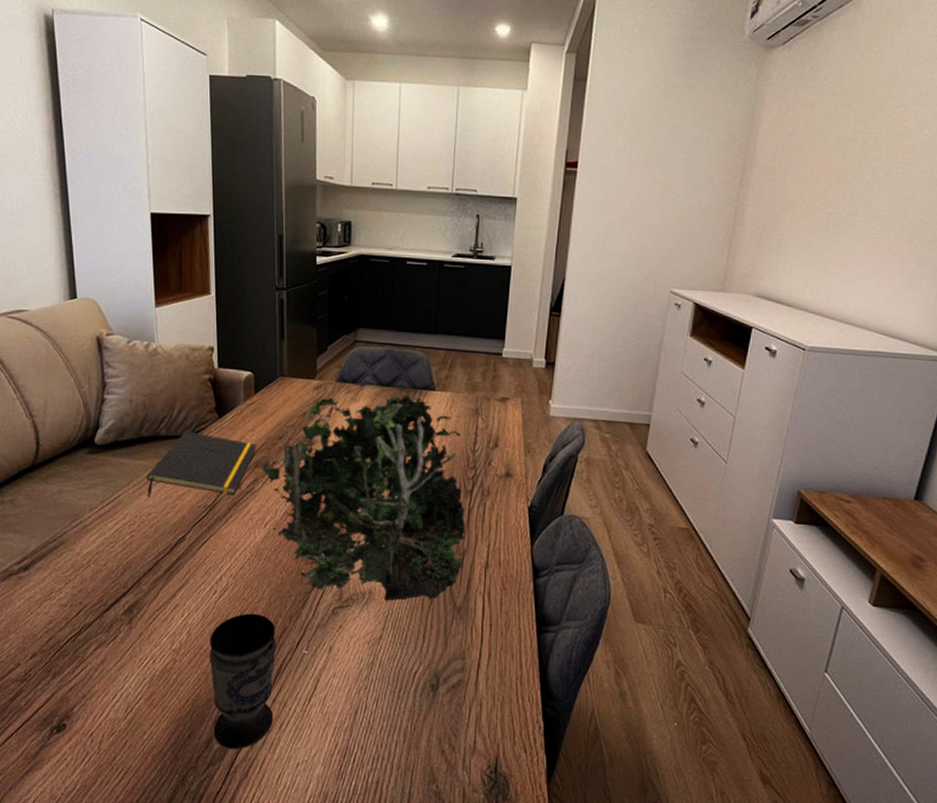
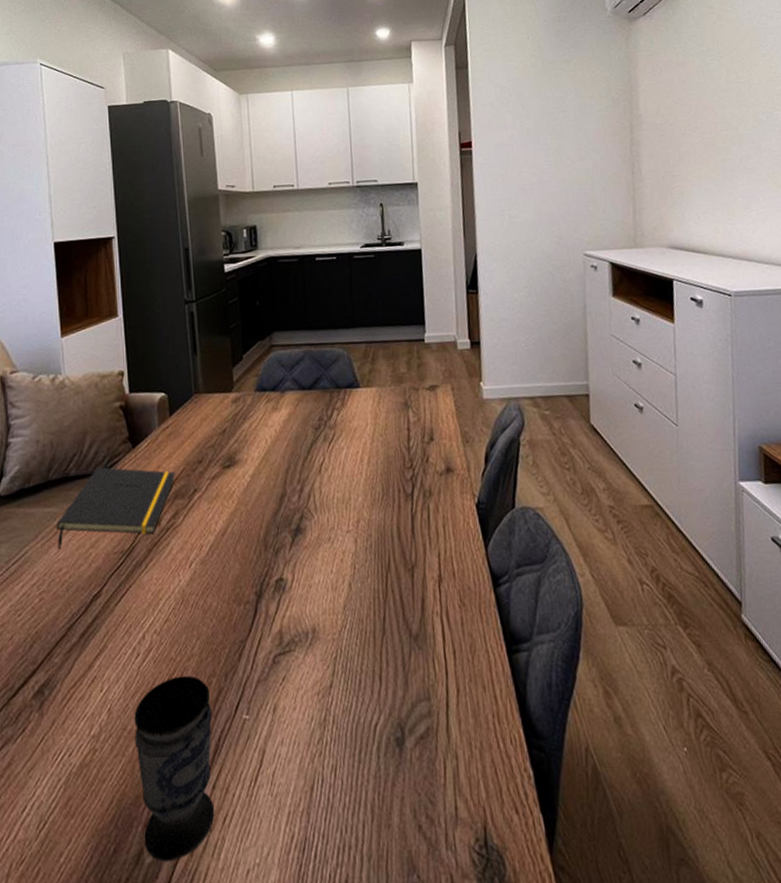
plant: present [262,395,466,601] -> none [182,397,413,639]

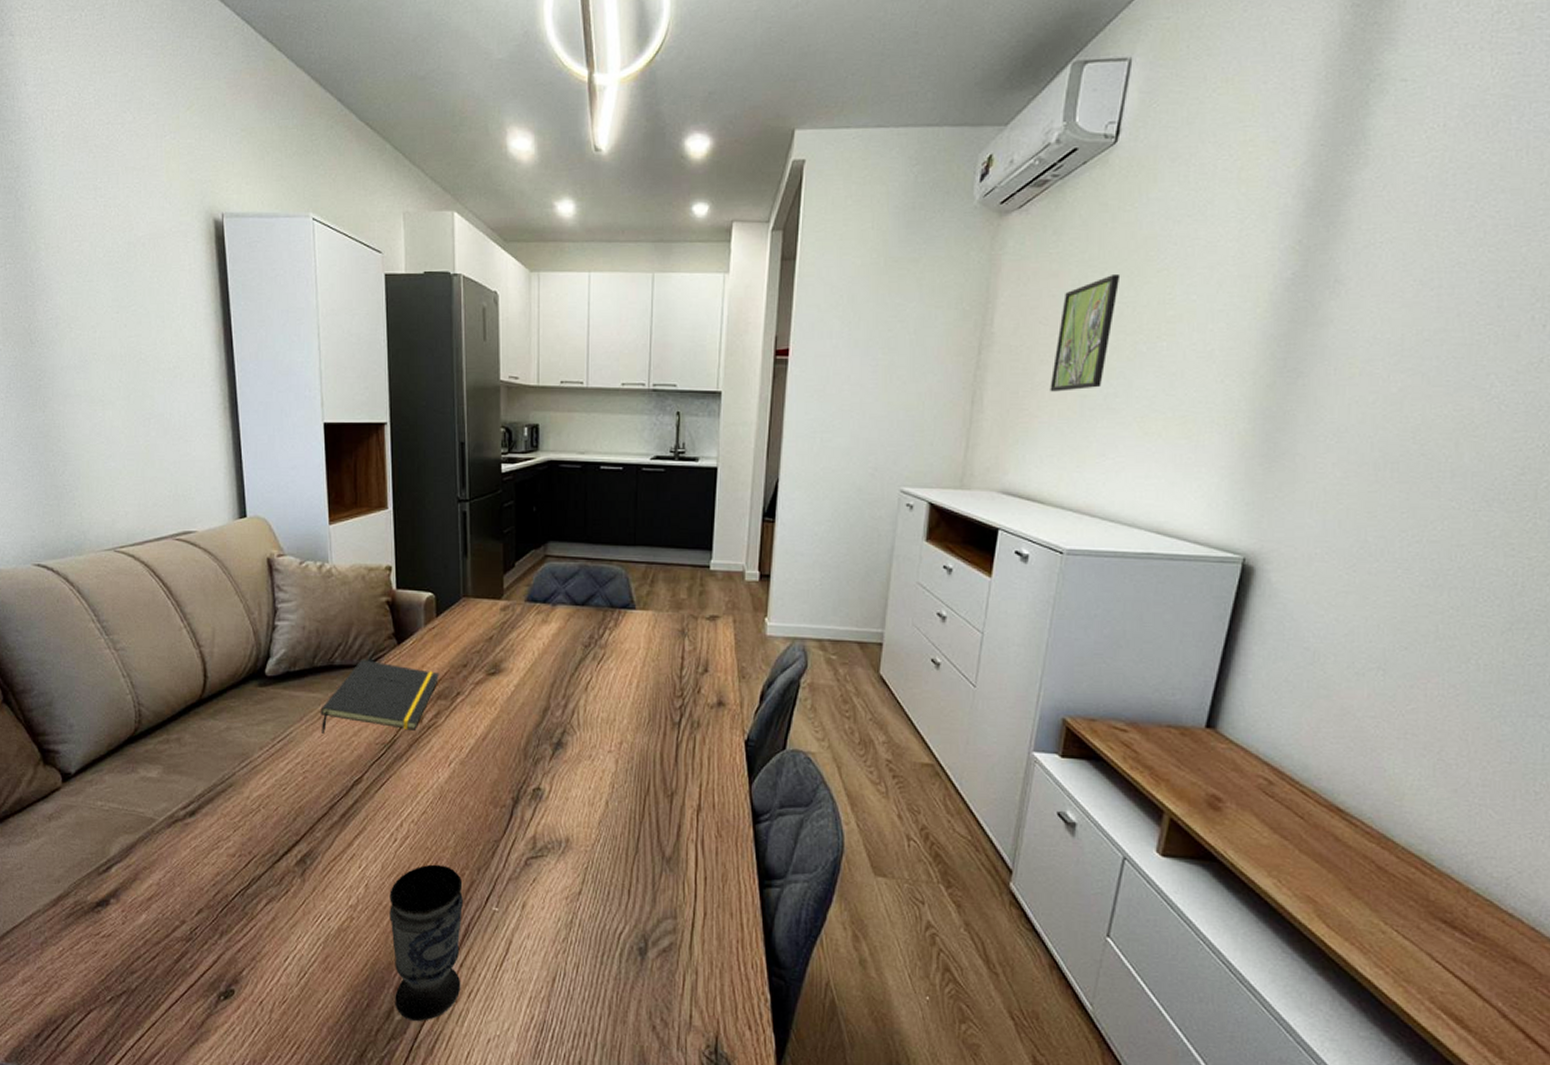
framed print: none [692,61,736,159] -> present [1050,275,1121,392]

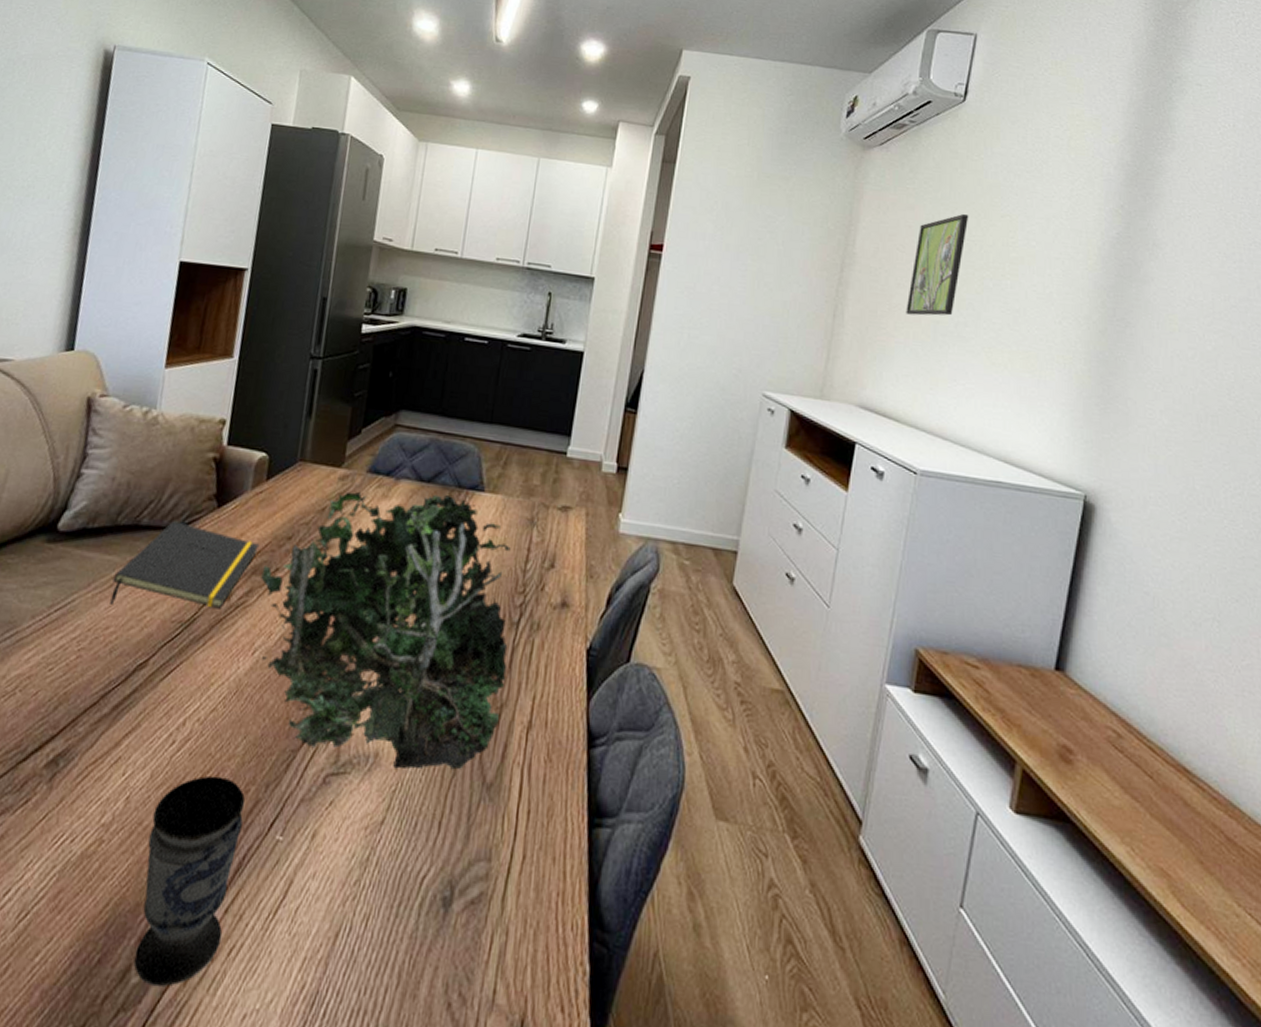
plant: none [445,616,674,851] -> present [260,491,511,770]

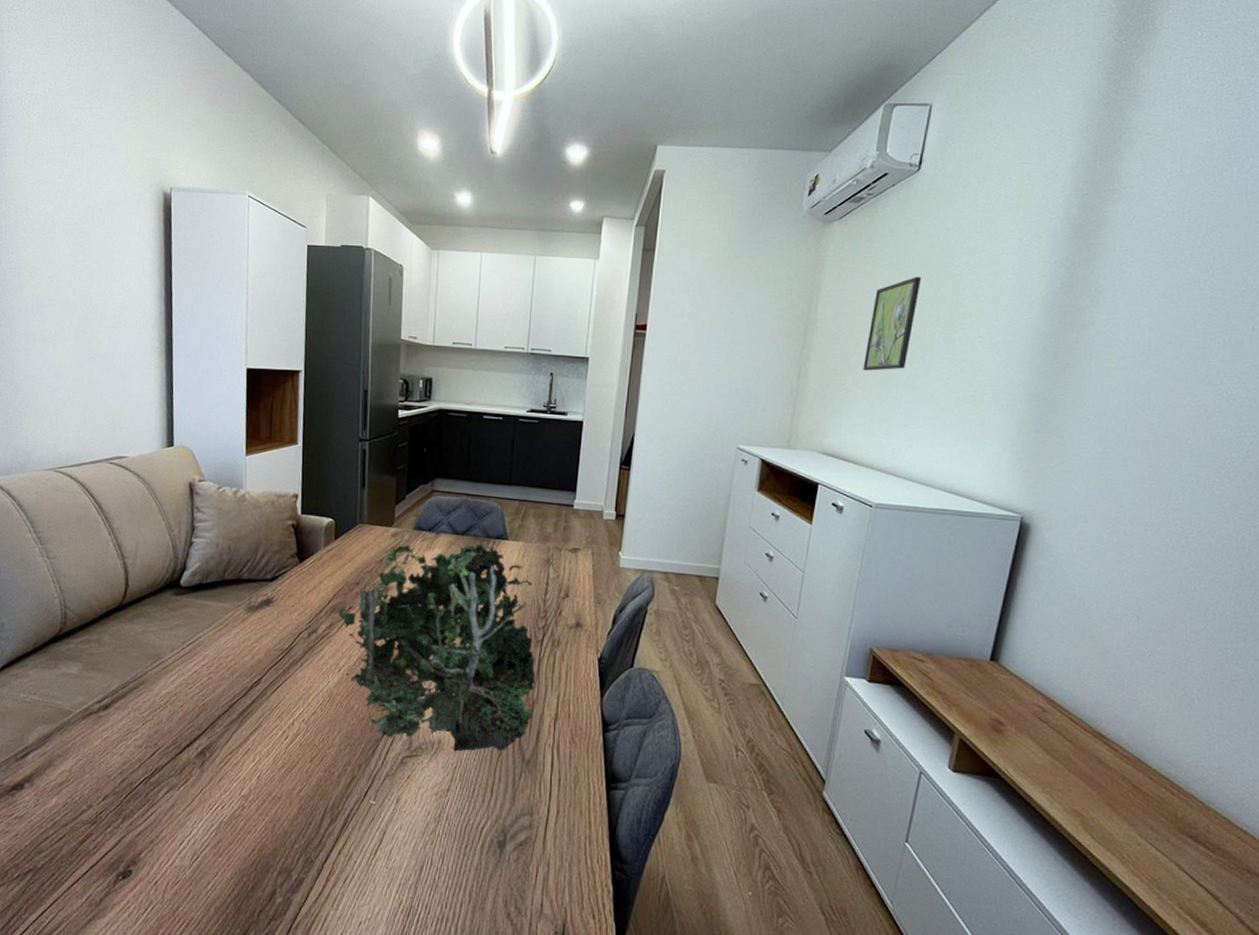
notepad: present [110,521,260,609] -> none [227,575,335,640]
cup: present [134,775,246,988] -> none [277,760,345,905]

